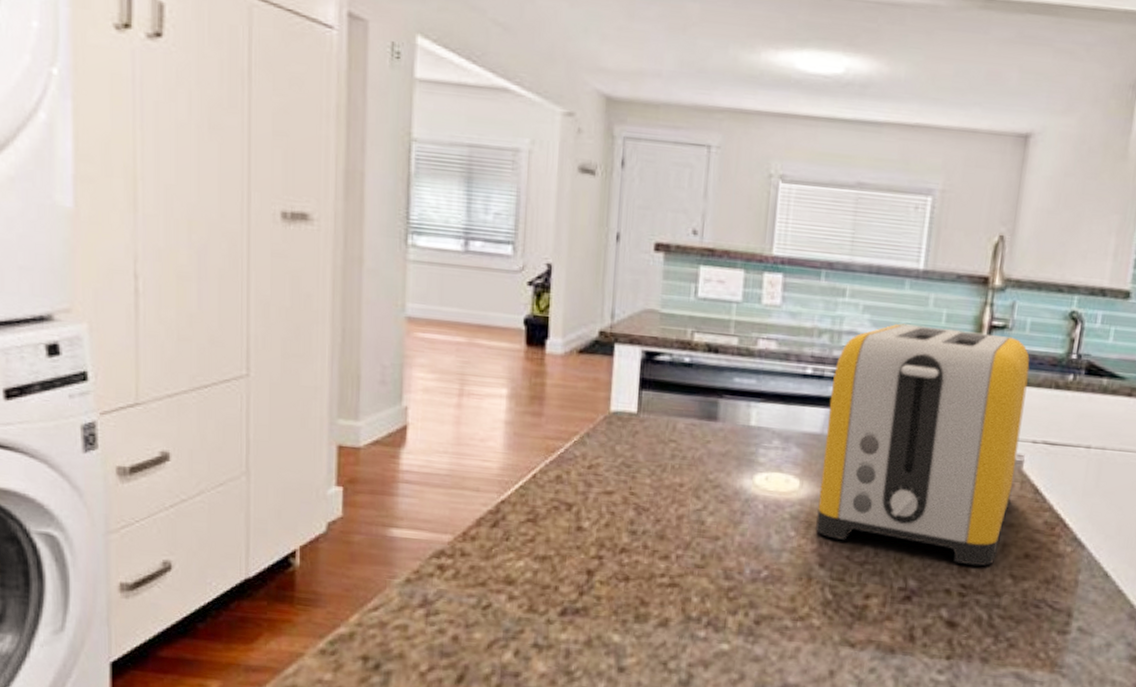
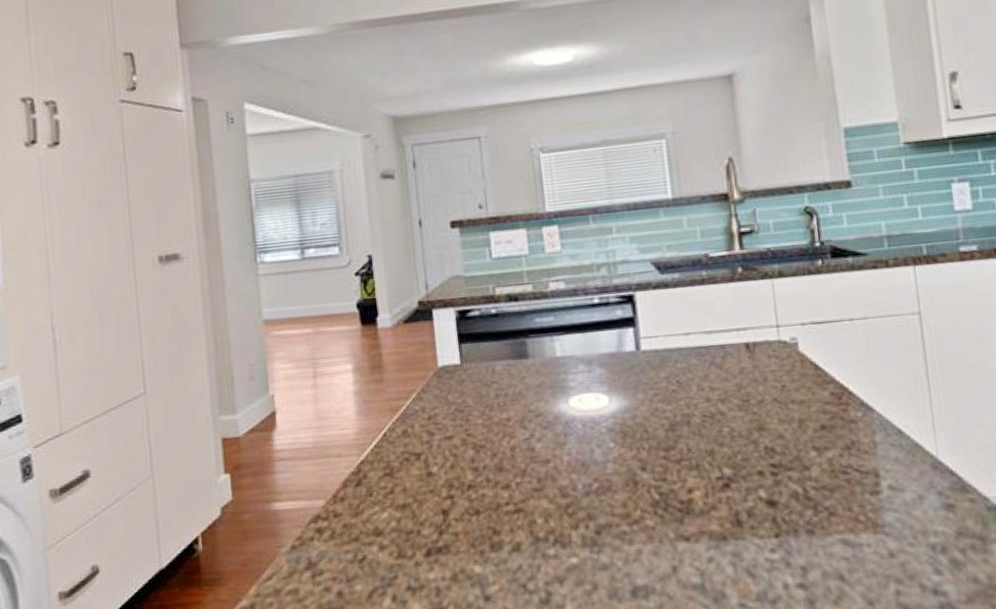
toaster: present [815,323,1030,566] -> none [617,239,797,445]

